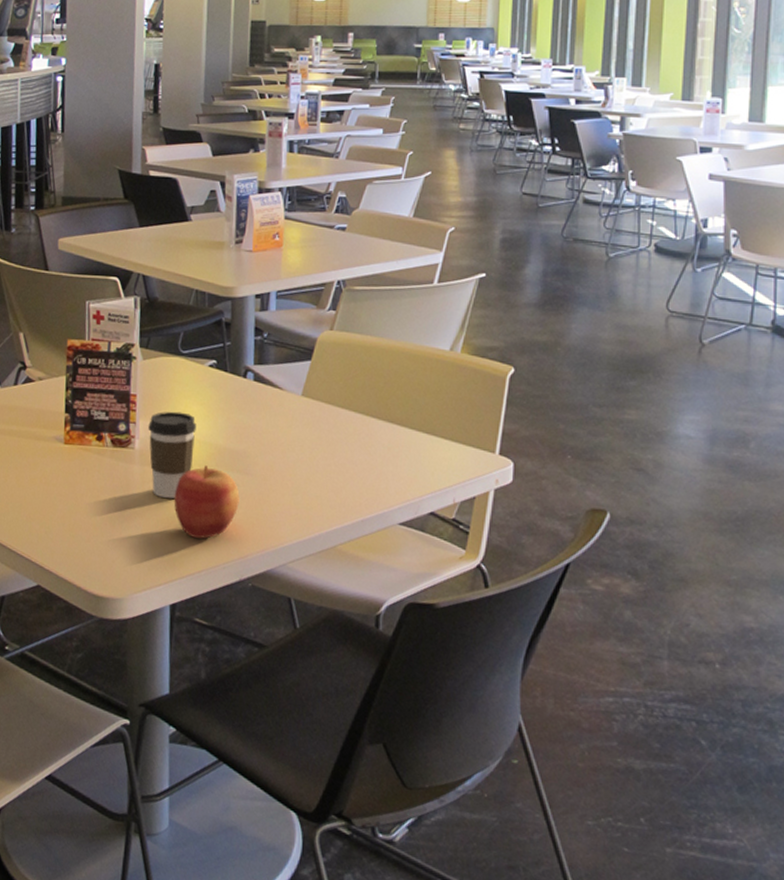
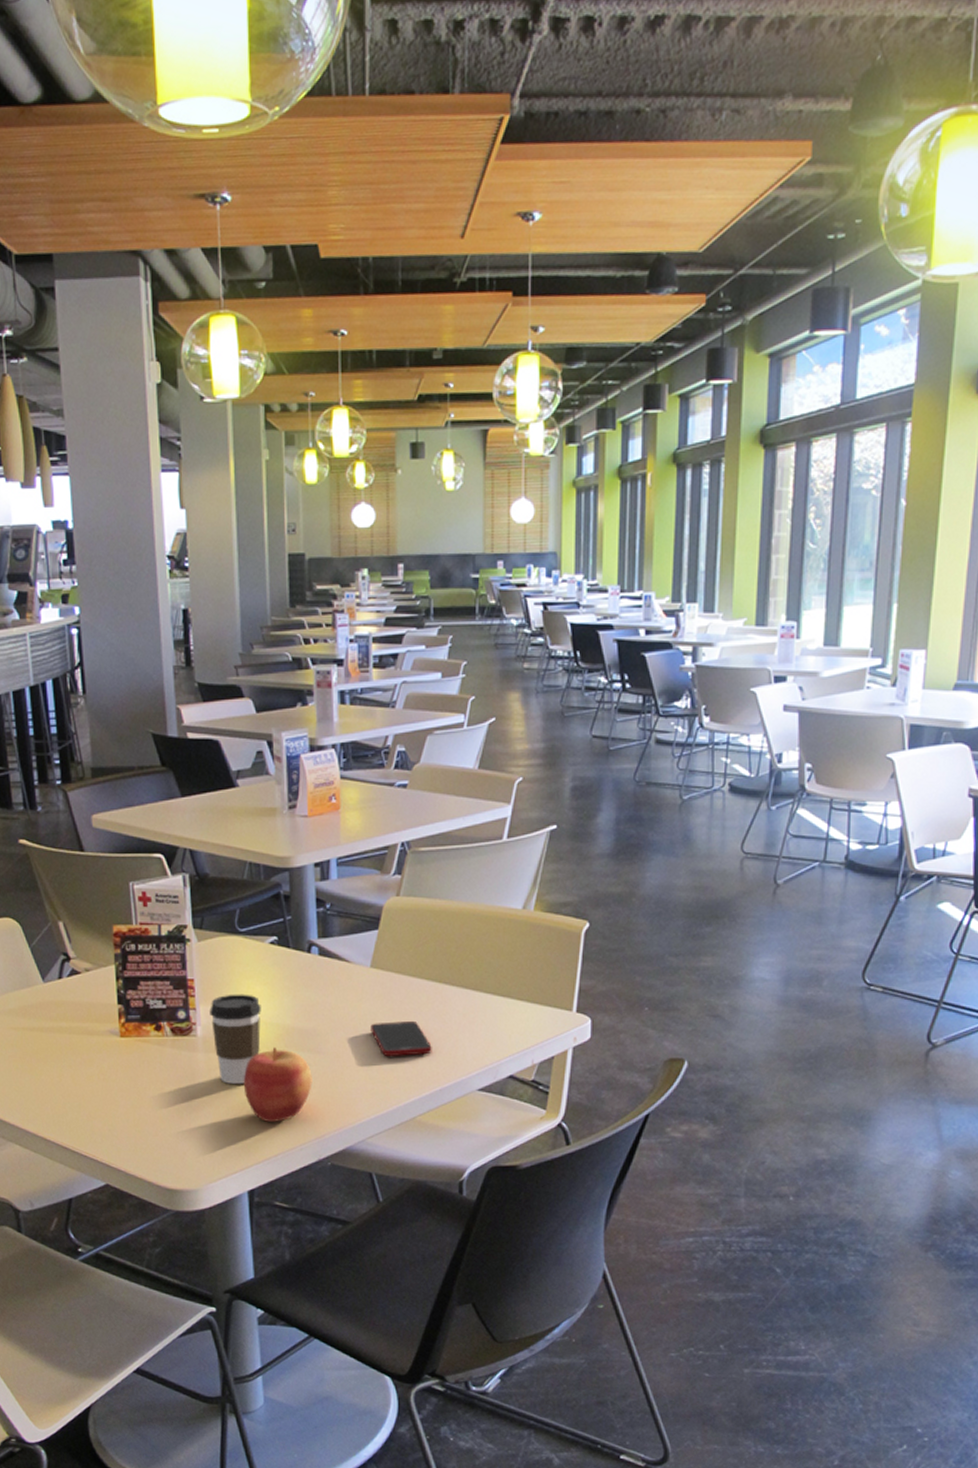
cell phone: none [298,449,356,485] -> present [370,1020,432,1057]

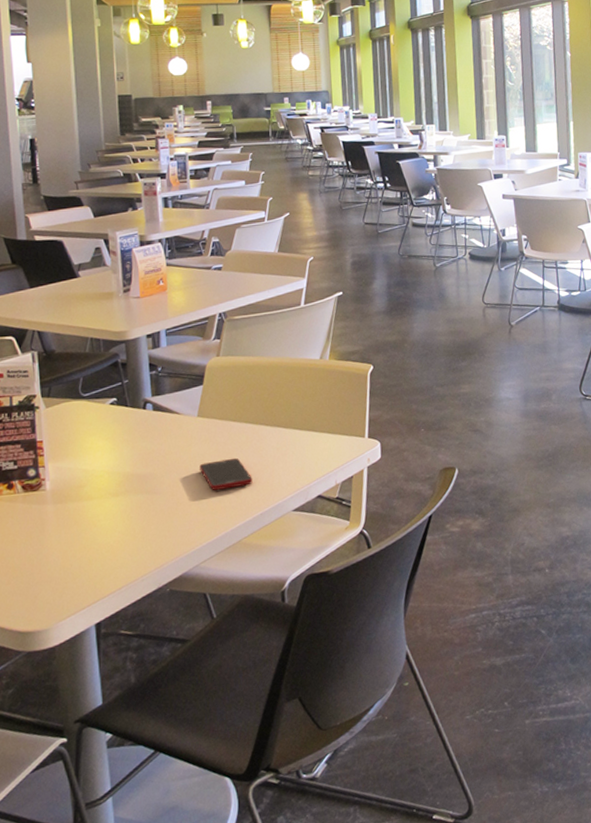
coffee cup: present [210,994,261,1084] -> none [57,449,104,530]
apple: present [243,1047,312,1122] -> none [89,493,151,559]

